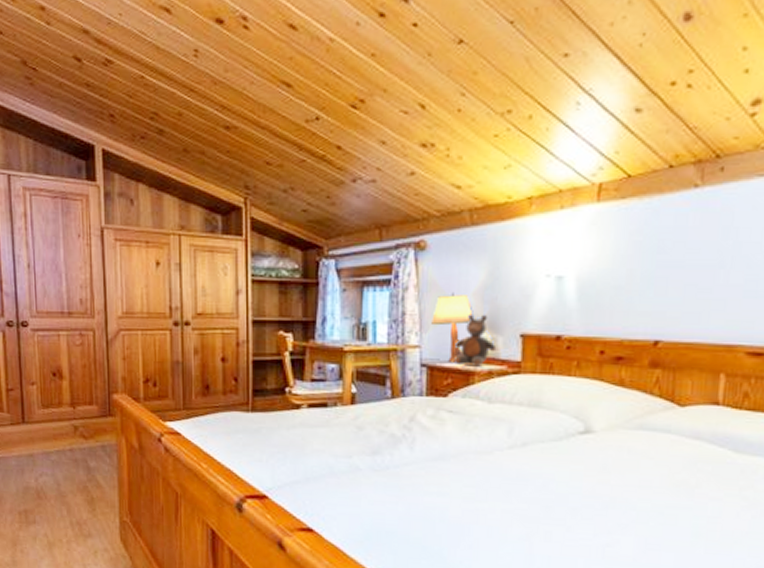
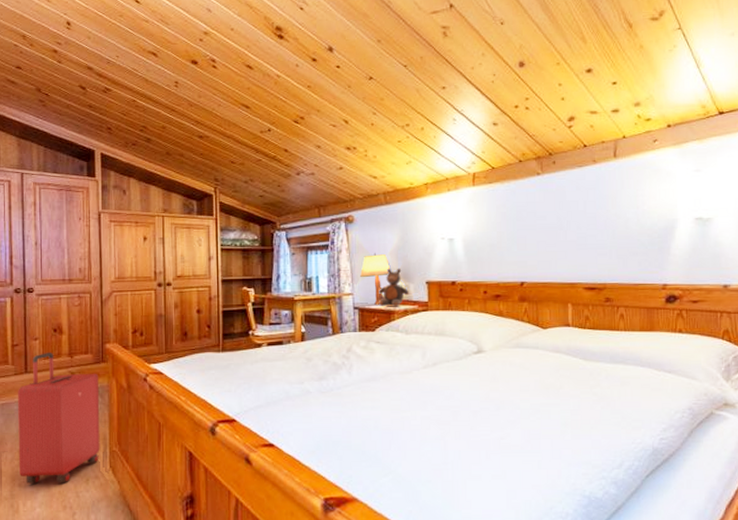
suitcase: none [15,399,109,554] -> present [18,351,100,484]

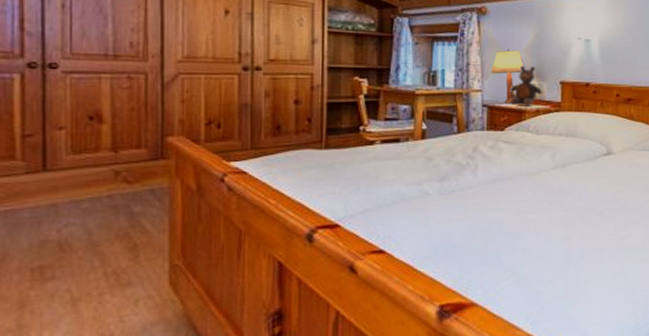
suitcase: present [18,351,100,484] -> none [30,145,157,310]

